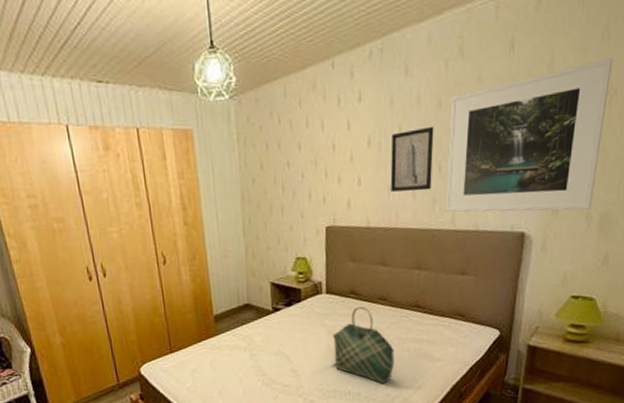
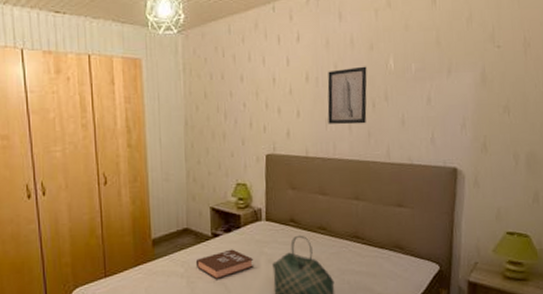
book: none [257,322,314,352] -> present [195,249,253,280]
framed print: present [445,58,613,213] -> none [380,15,524,149]

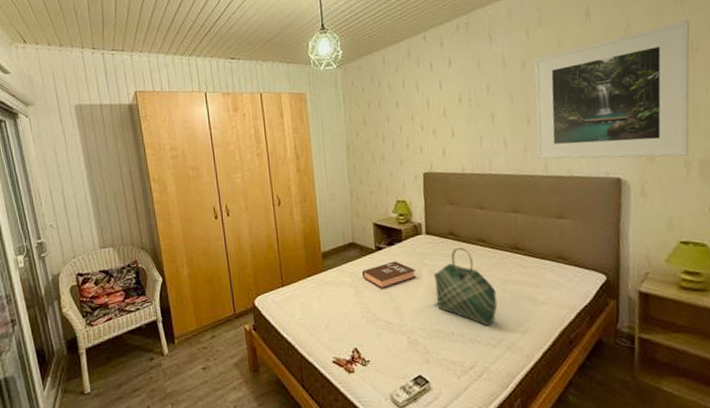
wall art: present [327,66,367,125] -> none [480,84,522,142]
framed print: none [380,15,524,149] -> present [534,20,690,160]

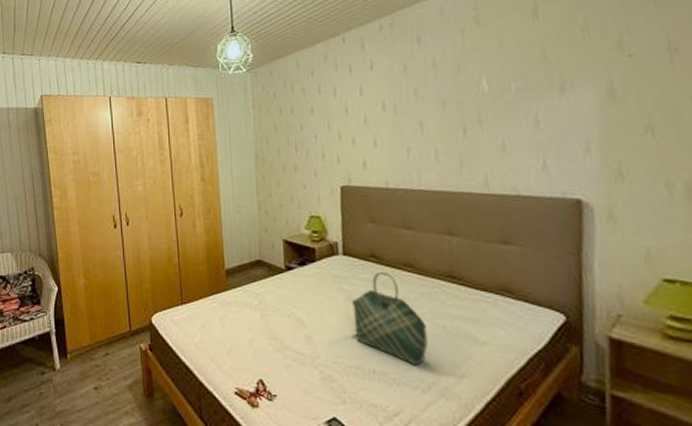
book: present [361,261,416,289] -> none [269,283,331,315]
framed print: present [534,20,690,160] -> none [470,16,671,177]

